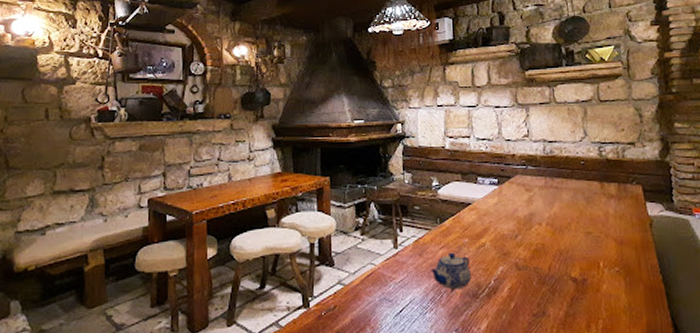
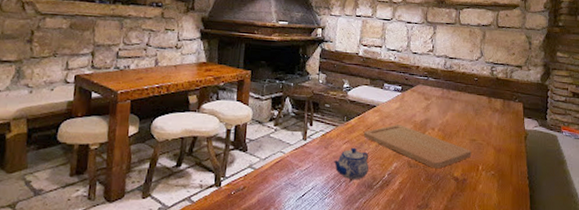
cutting board: none [460,222,589,270] -> present [363,124,471,169]

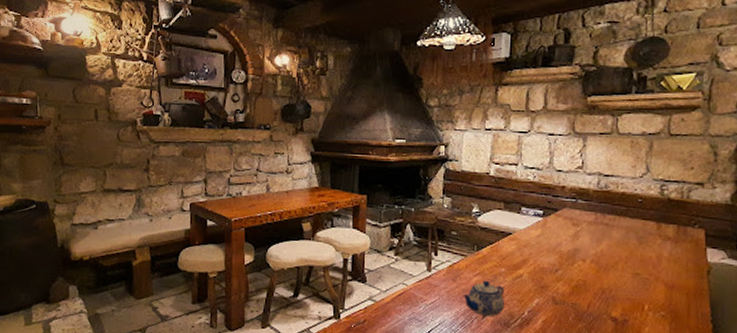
cutting board: present [363,124,471,169] -> none [497,255,634,307]

